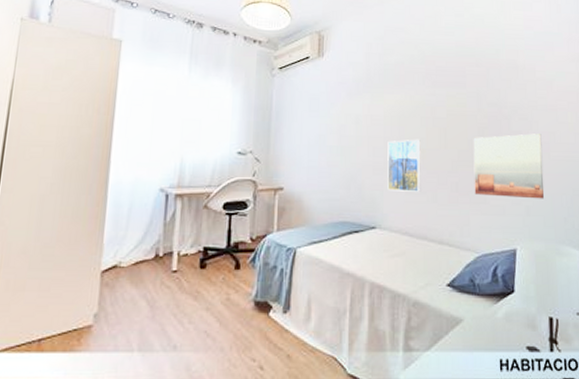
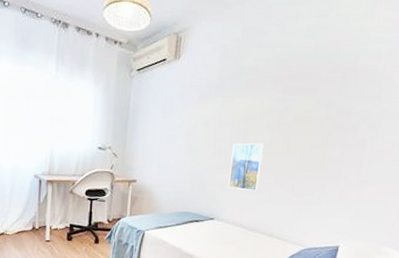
wall art: present [473,133,544,199] -> none [308,142,386,205]

